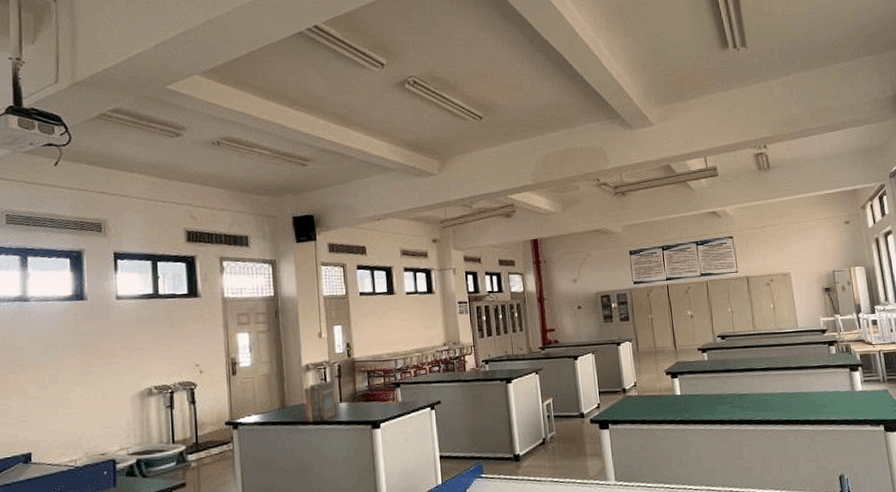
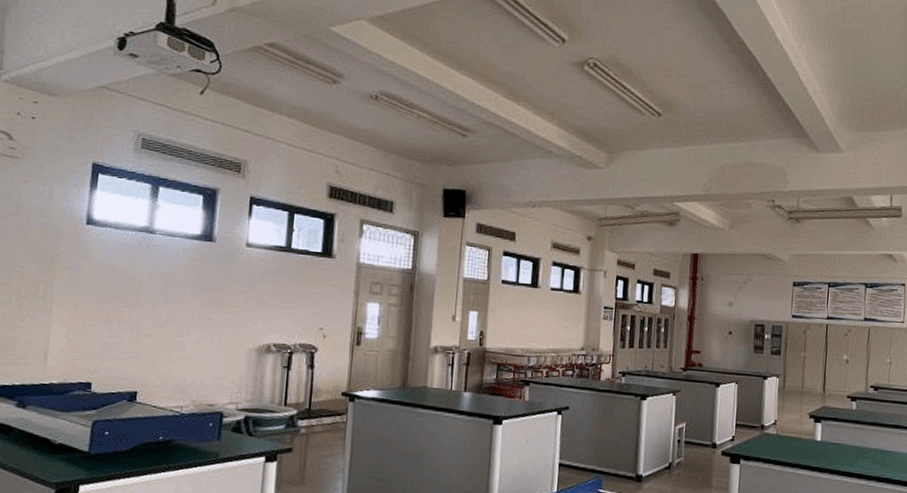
books: present [304,380,337,422] -> none [426,366,460,408]

